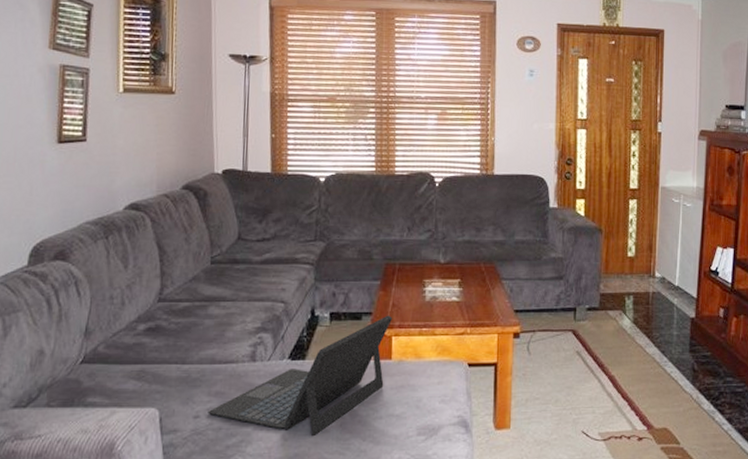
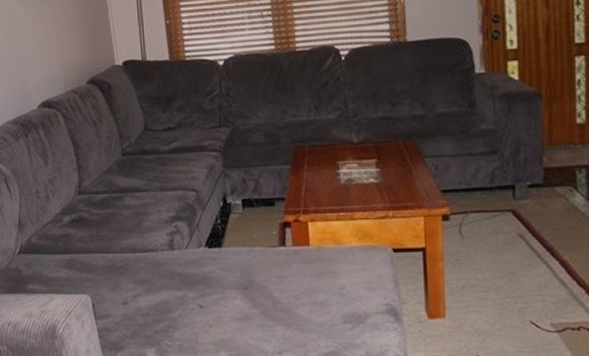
laptop: present [208,315,393,435] -> none [135,200,308,322]

